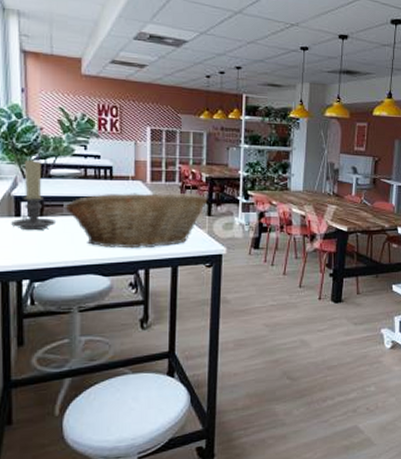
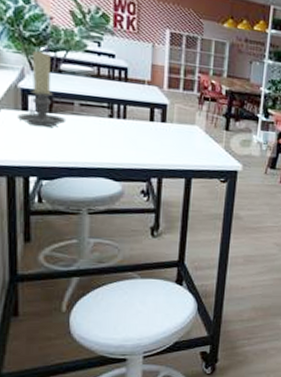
fruit basket: present [65,192,208,249] -> none [75,95,227,157]

